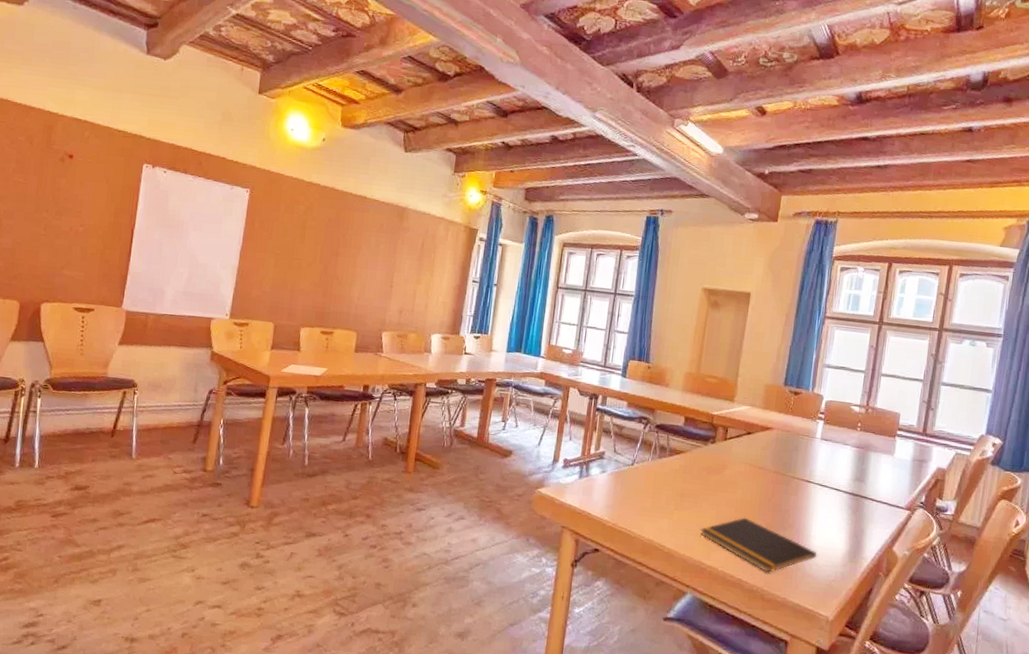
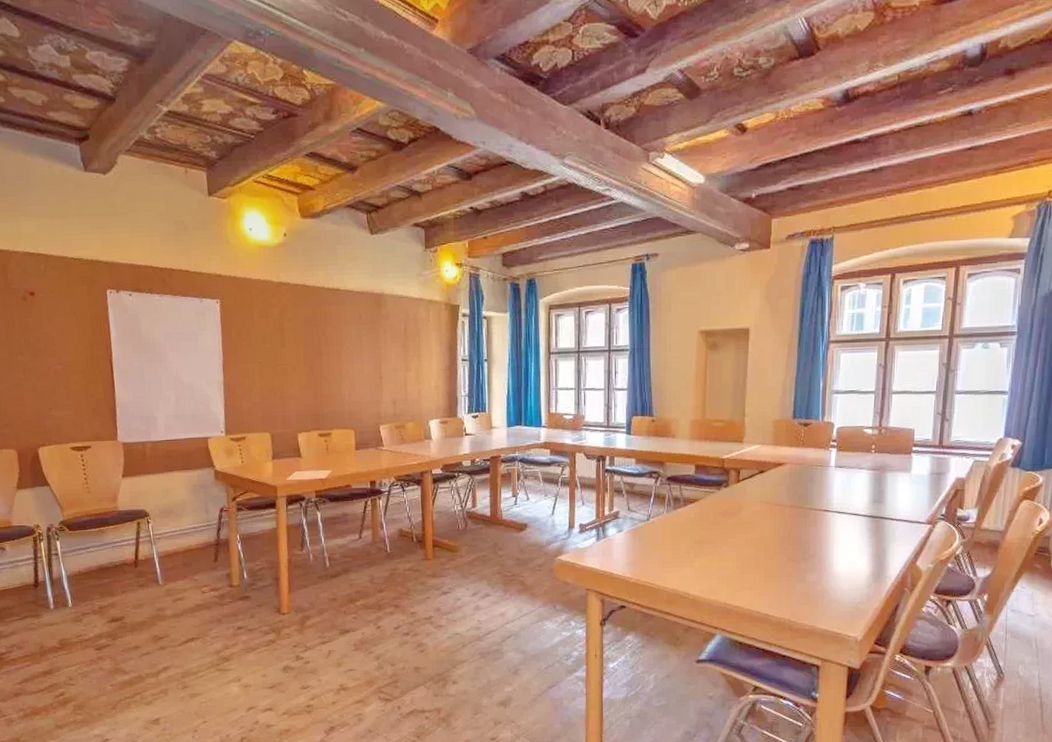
notepad: present [700,517,817,572] -> none [722,554,841,604]

